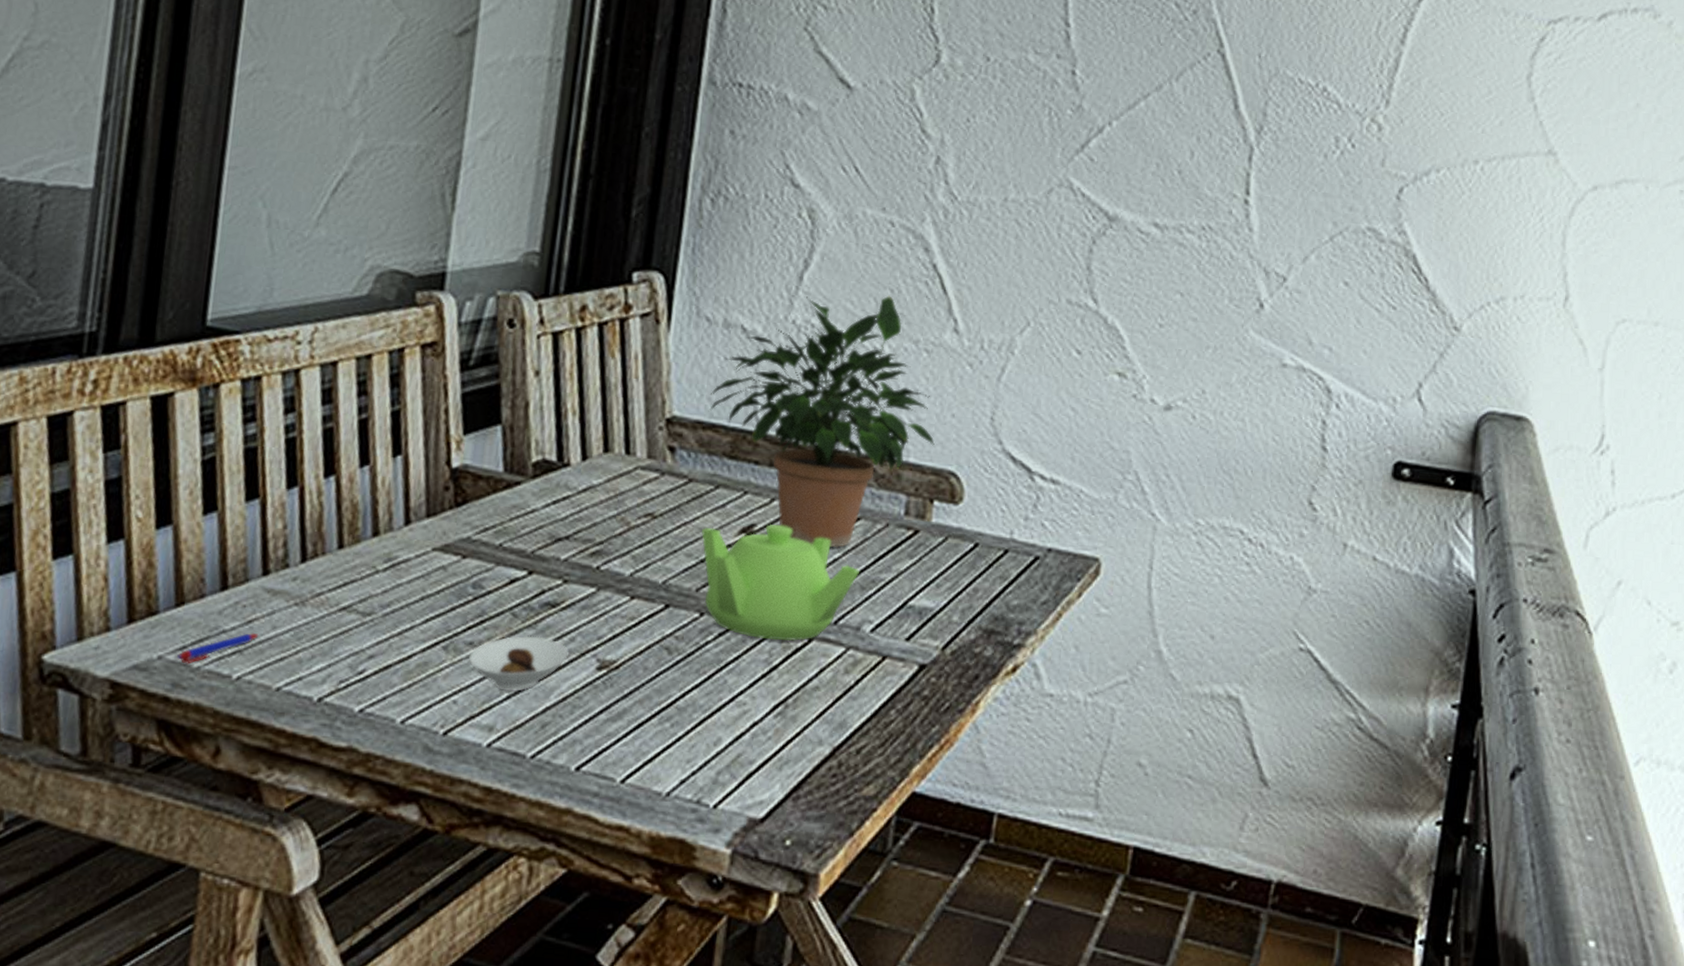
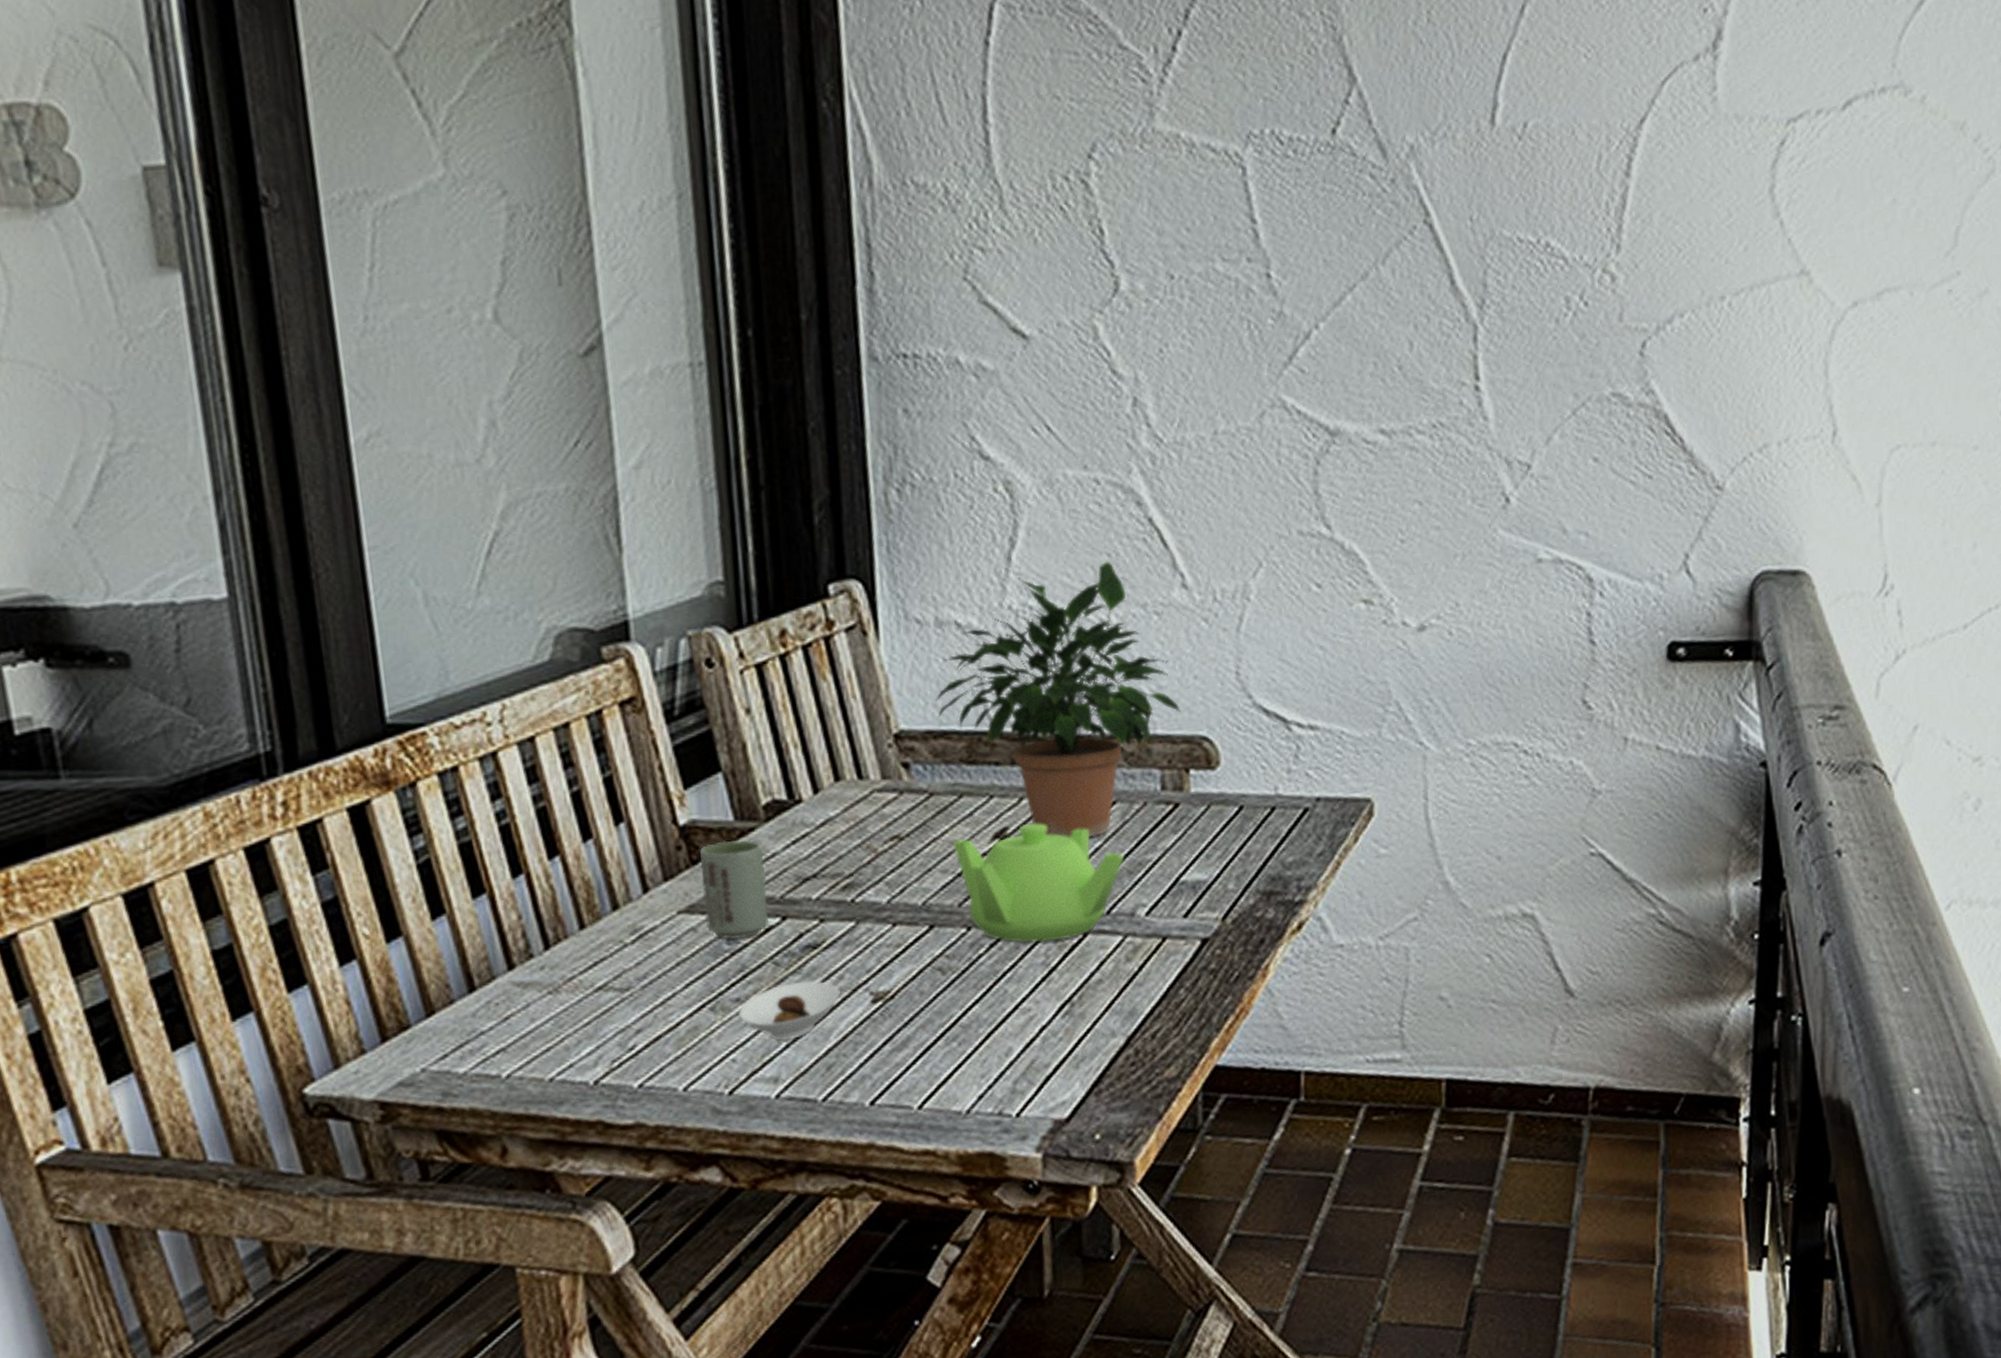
pen: present [177,632,259,664] -> none [440,1028,519,1072]
cup: none [457,489,524,586] -> present [700,840,769,939]

